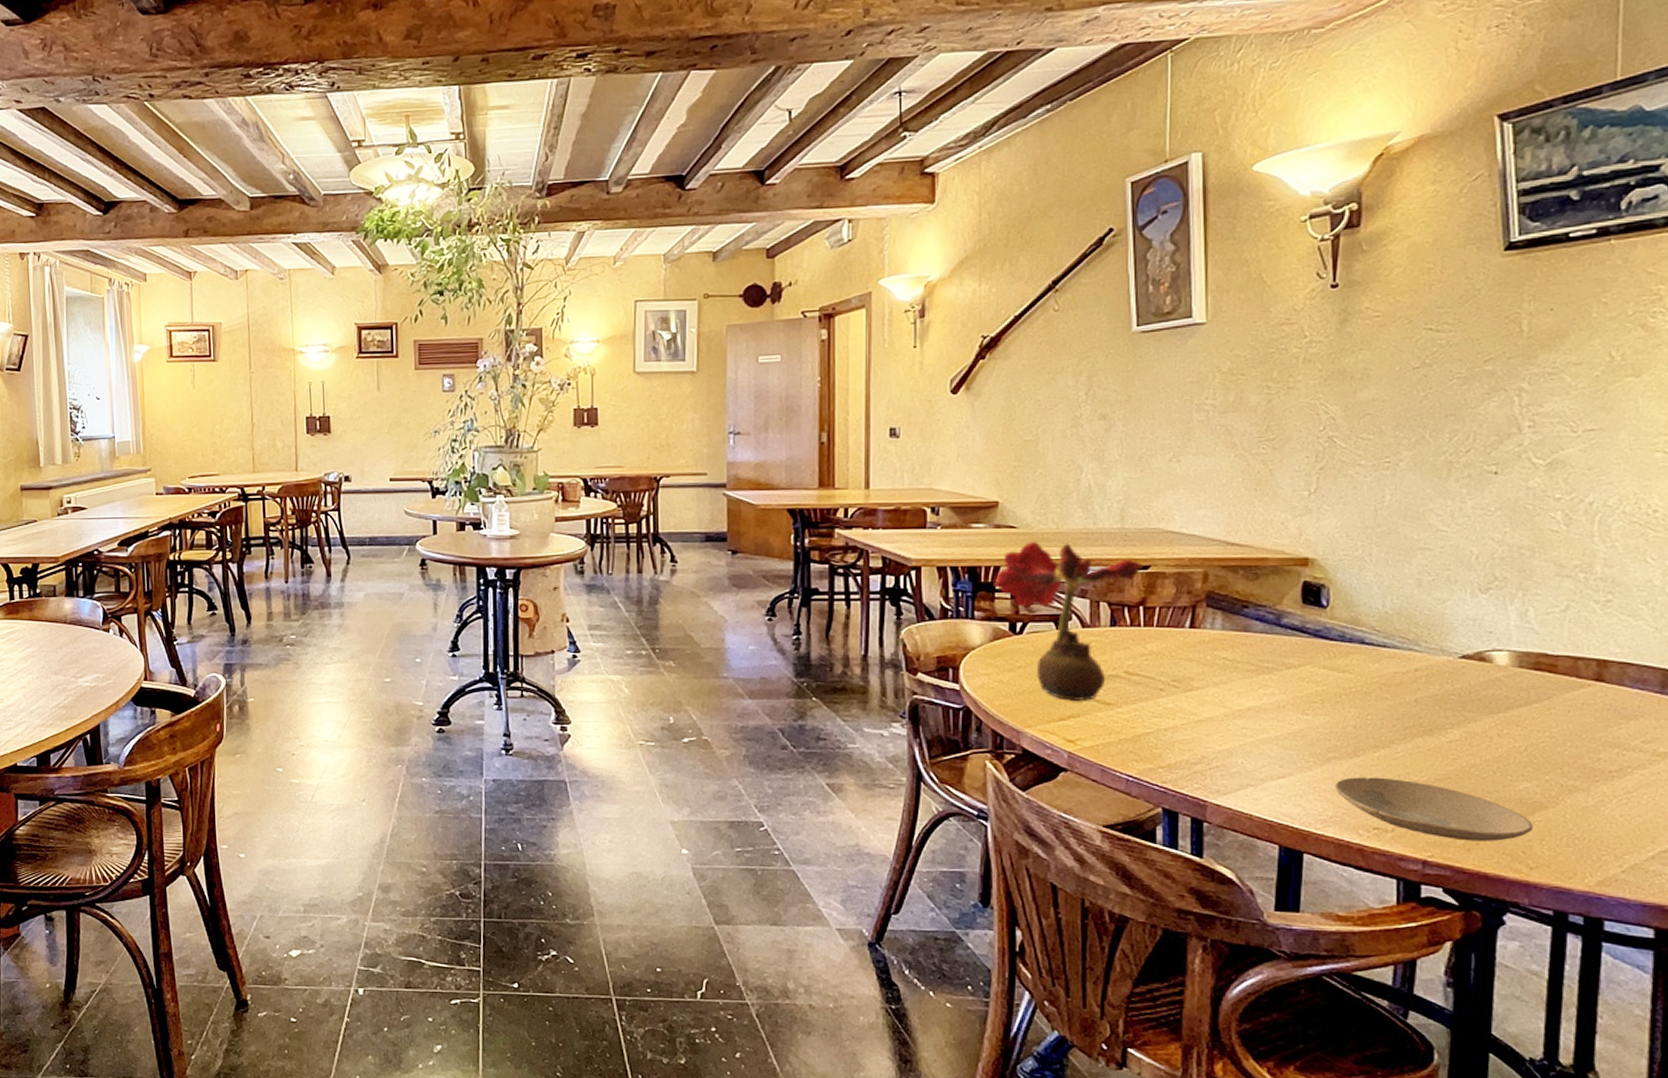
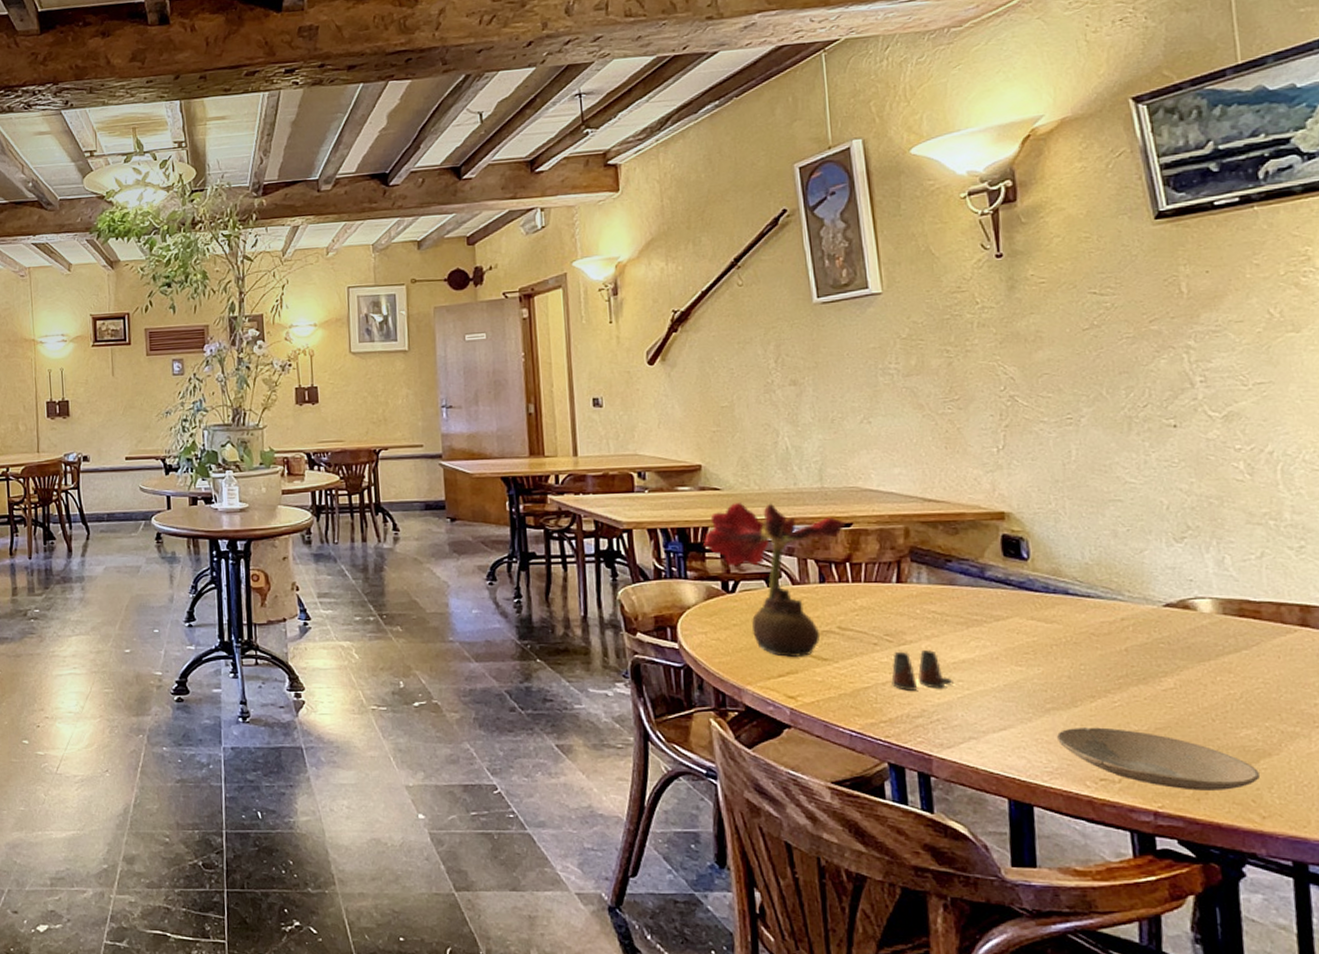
salt shaker: none [1174,697,1237,737] -> present [891,650,953,691]

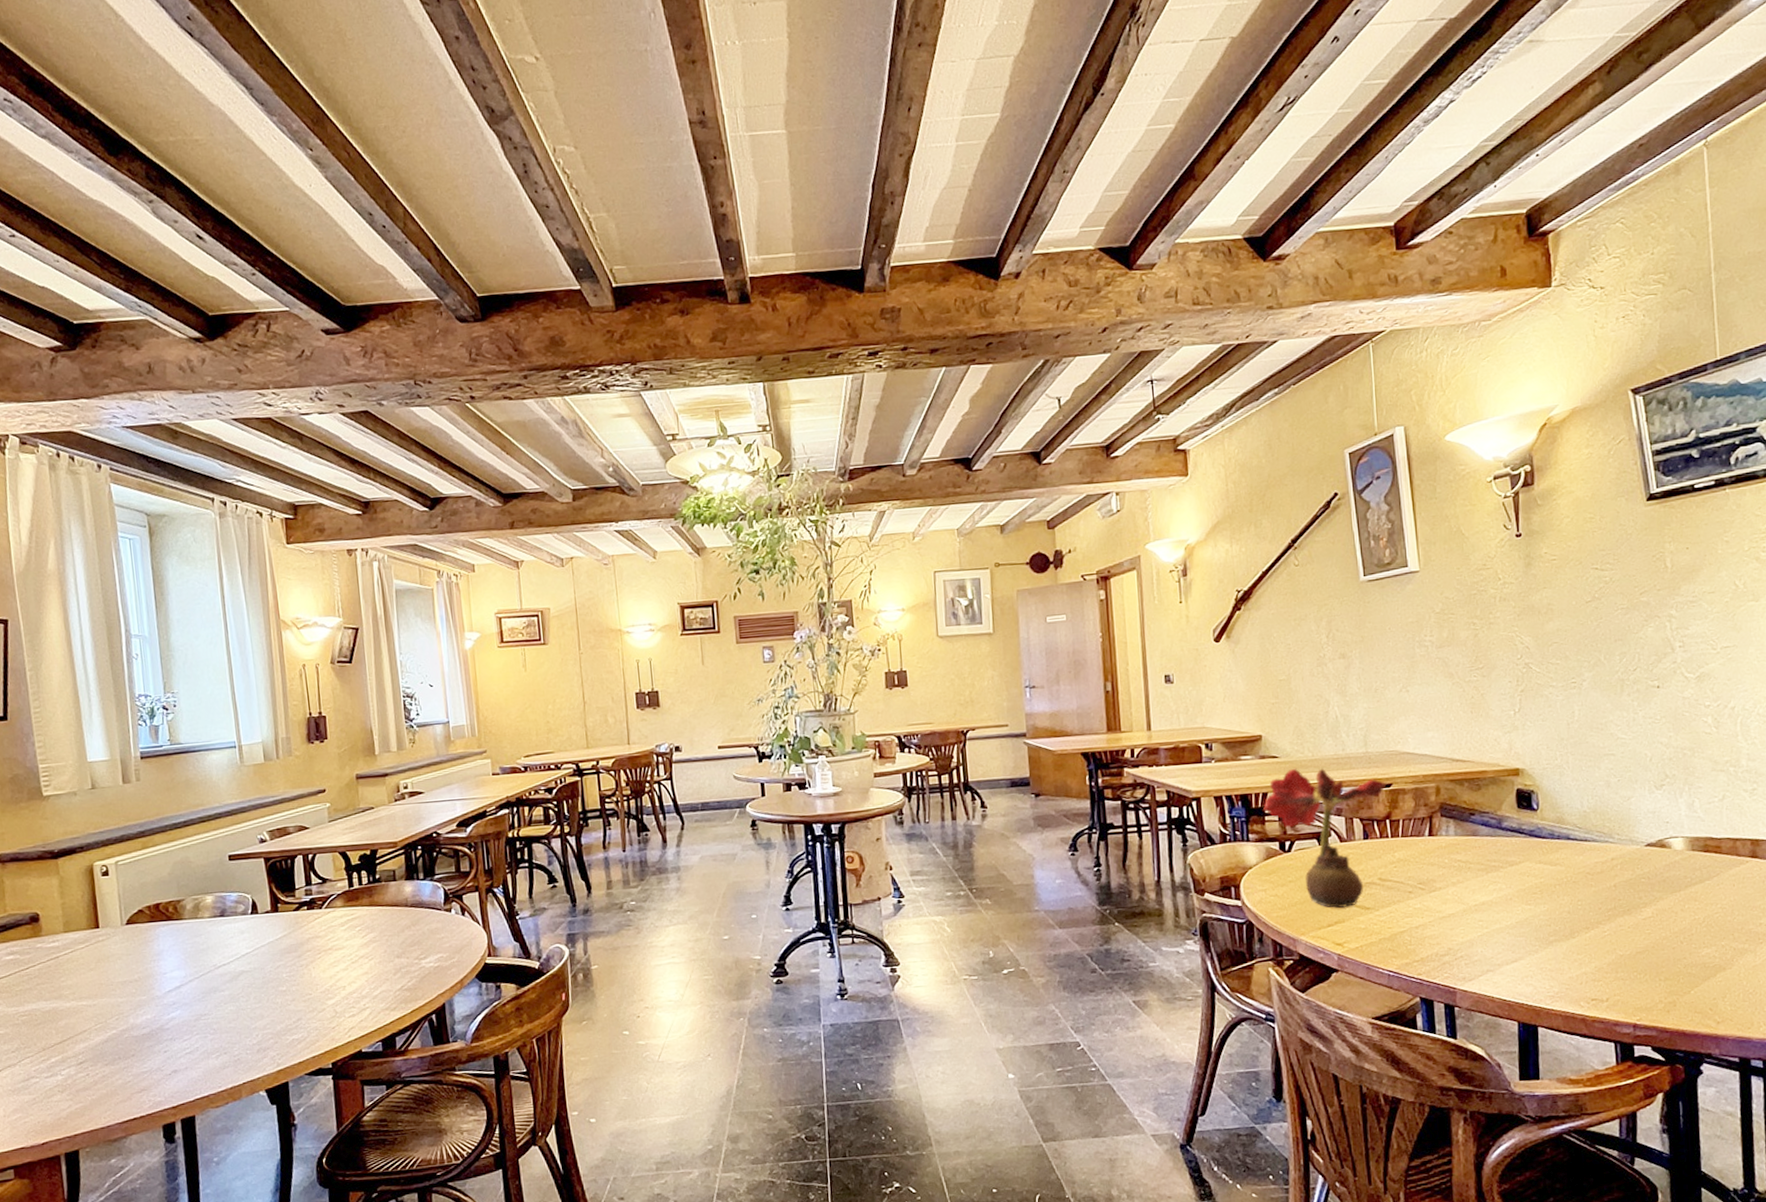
salt shaker: present [891,650,953,691] -> none [1423,895,1475,932]
plate: present [1056,727,1261,791] -> none [1557,954,1717,1004]

